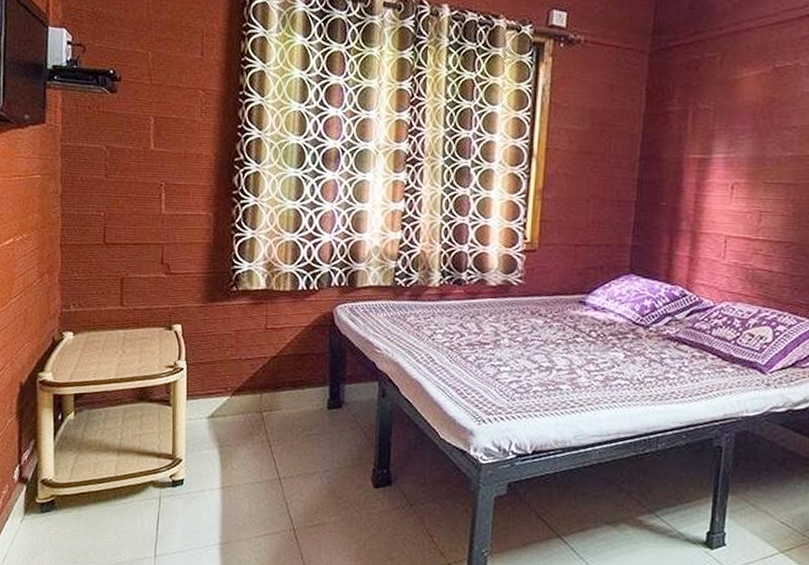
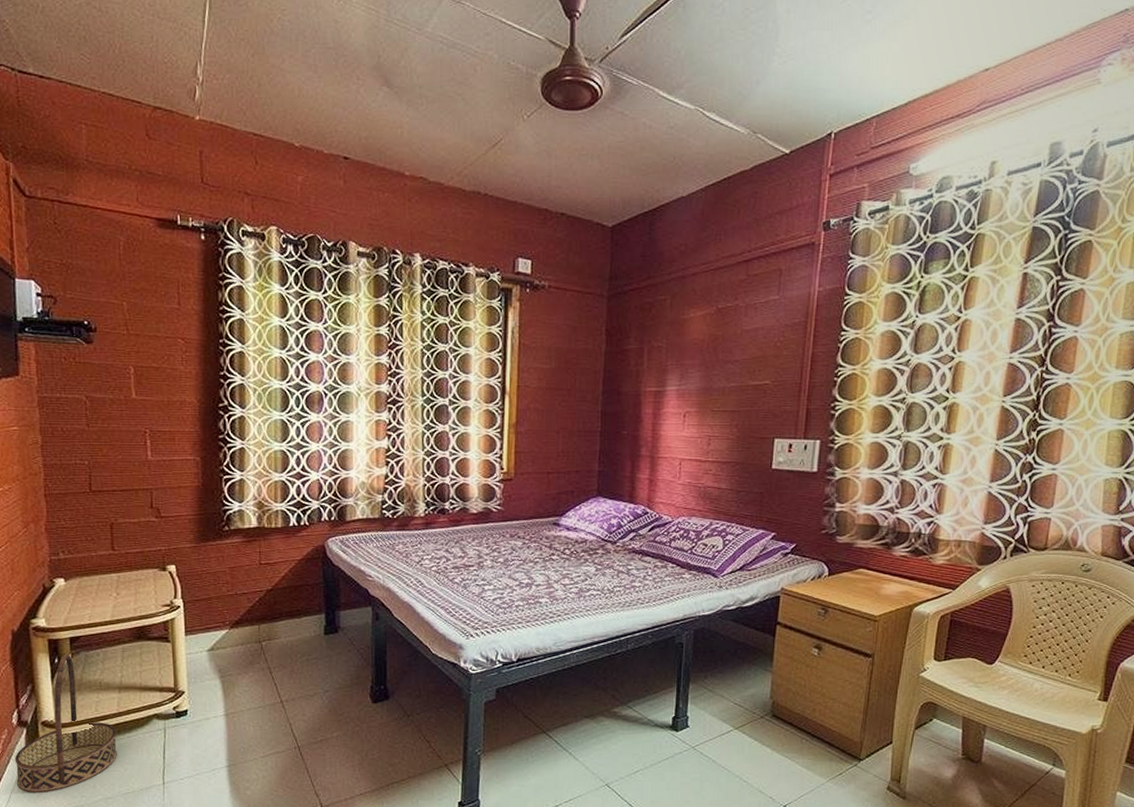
basket: none [13,410,113,555] -> present [14,654,117,793]

